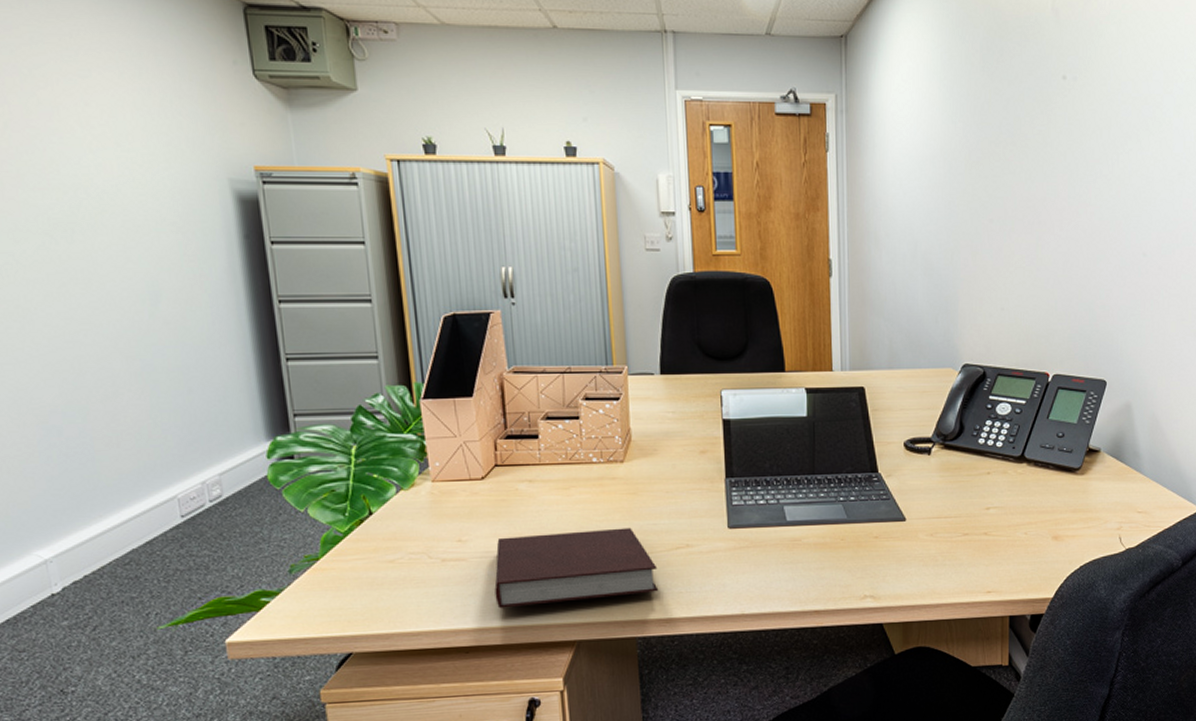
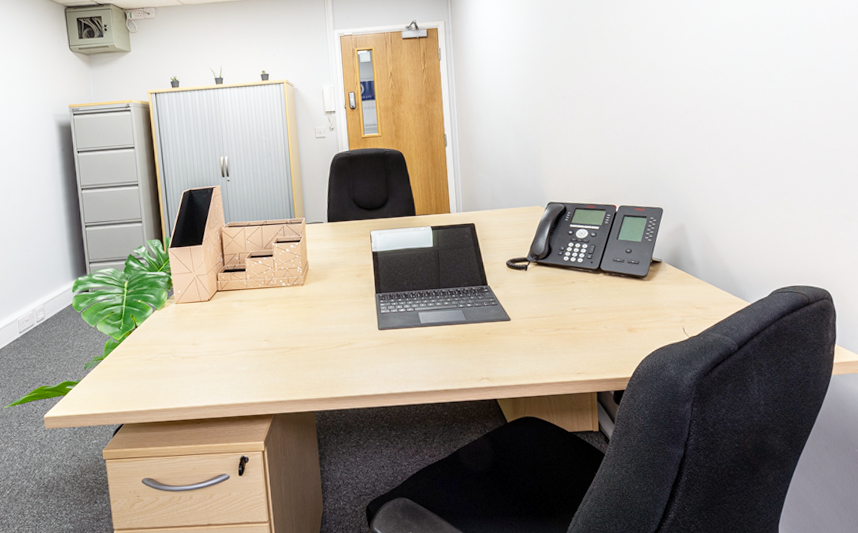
notebook: present [494,527,659,609] -> none [217,331,330,391]

